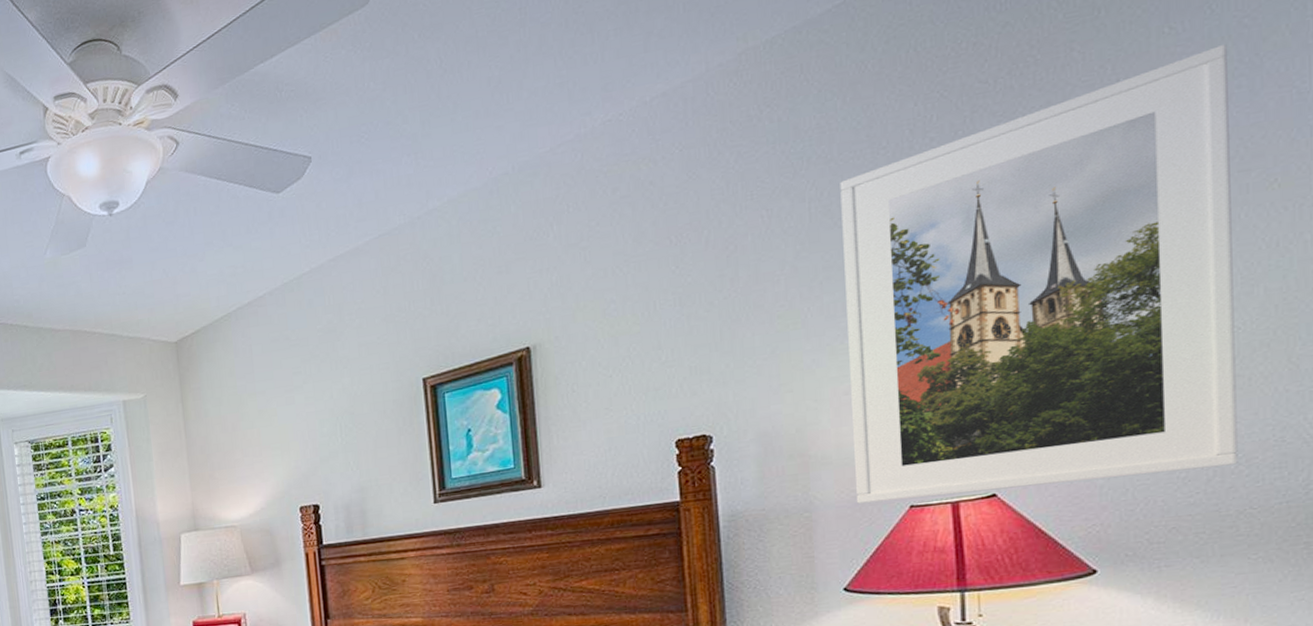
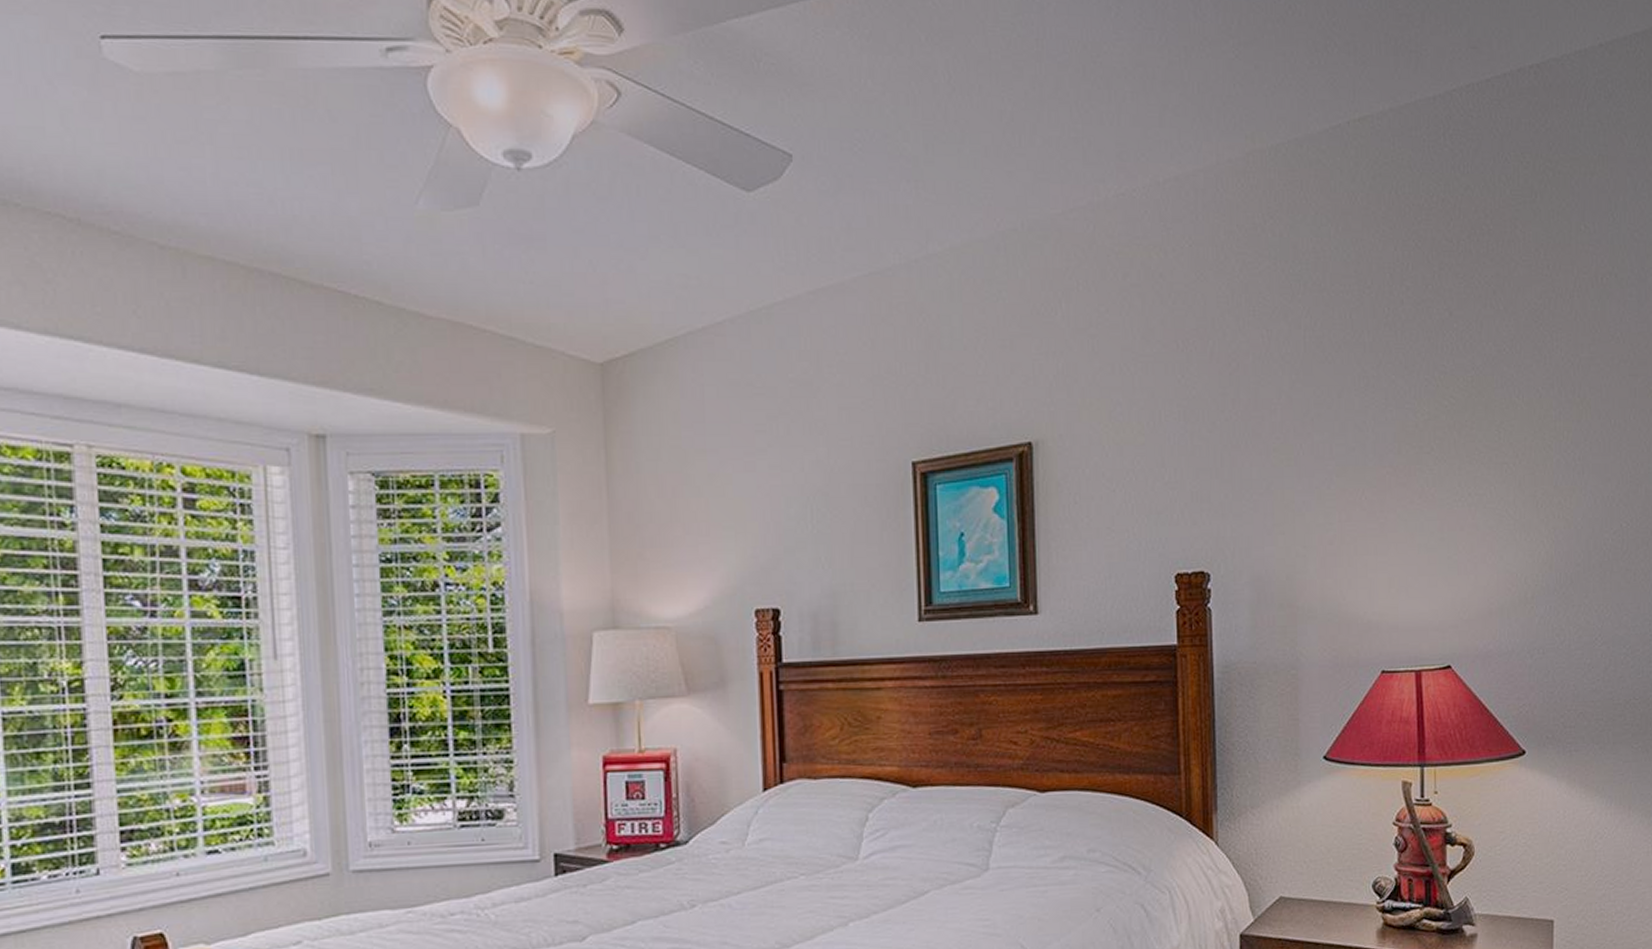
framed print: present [840,44,1238,504] -> none [1331,253,1626,665]

